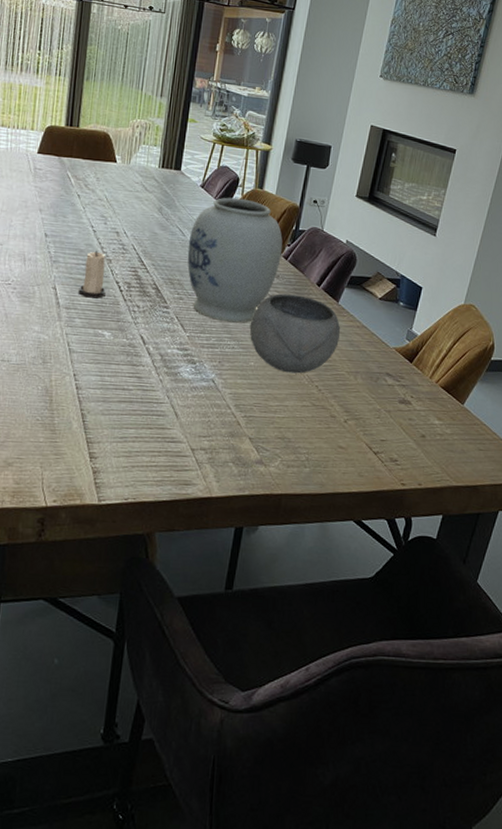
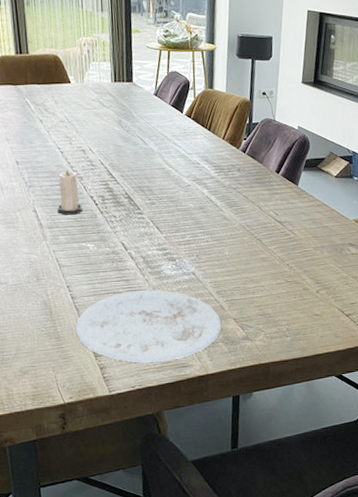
plate: none [73,390,235,476] -> present [75,290,222,363]
vase: present [187,197,283,323] -> none [151,100,240,219]
bowl: present [249,293,341,374] -> none [219,184,303,257]

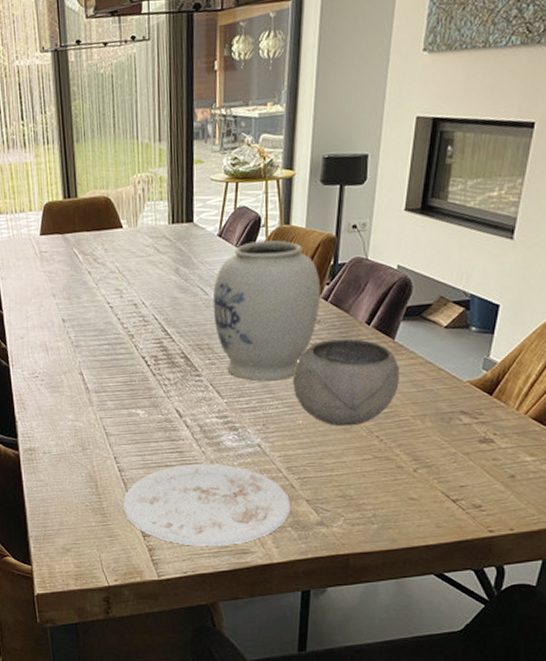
candle: present [57,170,83,215] -> none [105,327,133,378]
vase: none [151,100,240,219] -> present [212,240,320,382]
bowl: none [219,184,303,257] -> present [292,338,400,427]

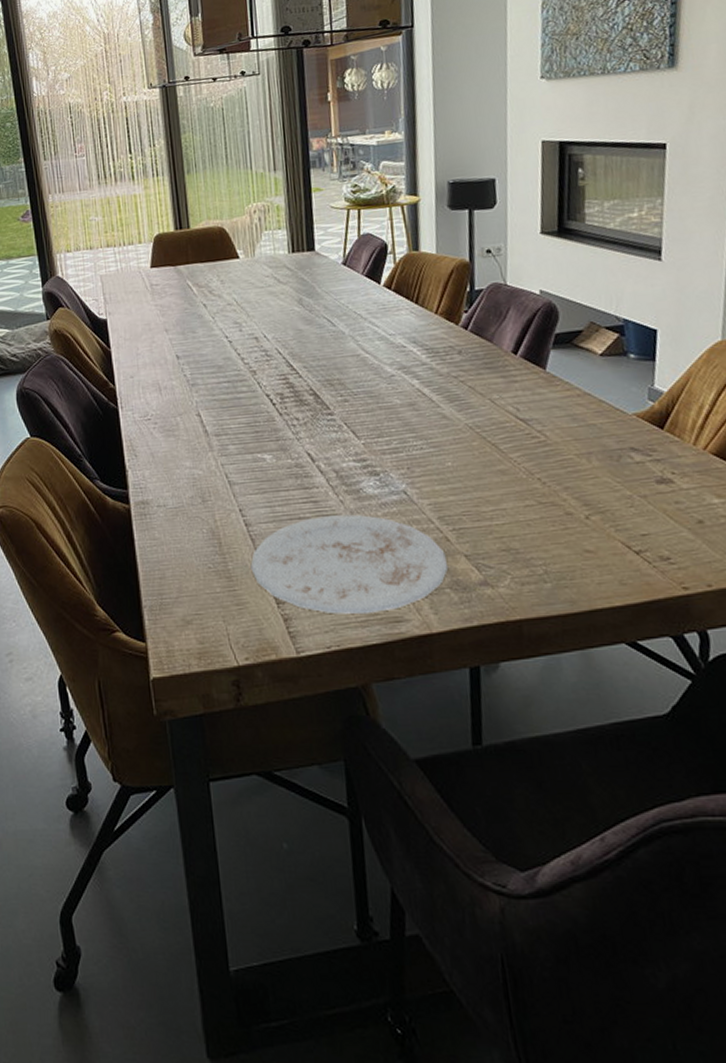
vase: present [212,240,320,382] -> none [341,267,460,419]
bowl: present [292,338,400,427] -> none [436,369,557,468]

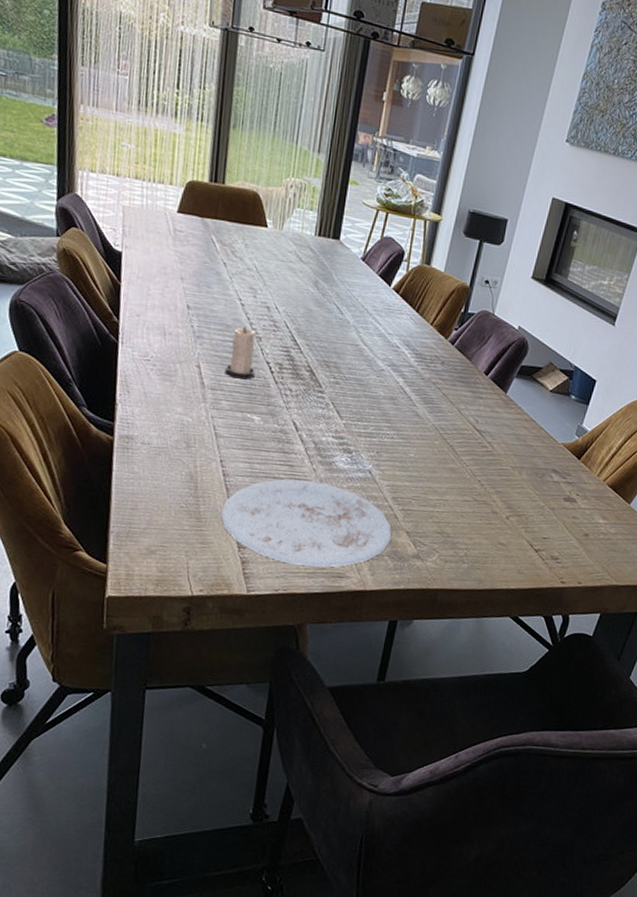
candle: none [225,363,257,419] -> present [225,326,255,380]

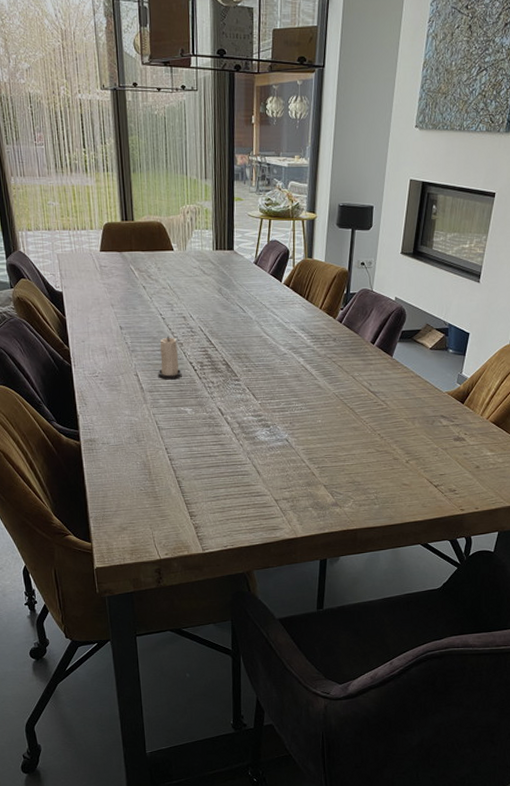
plate: present [220,479,392,568] -> none [172,454,312,525]

